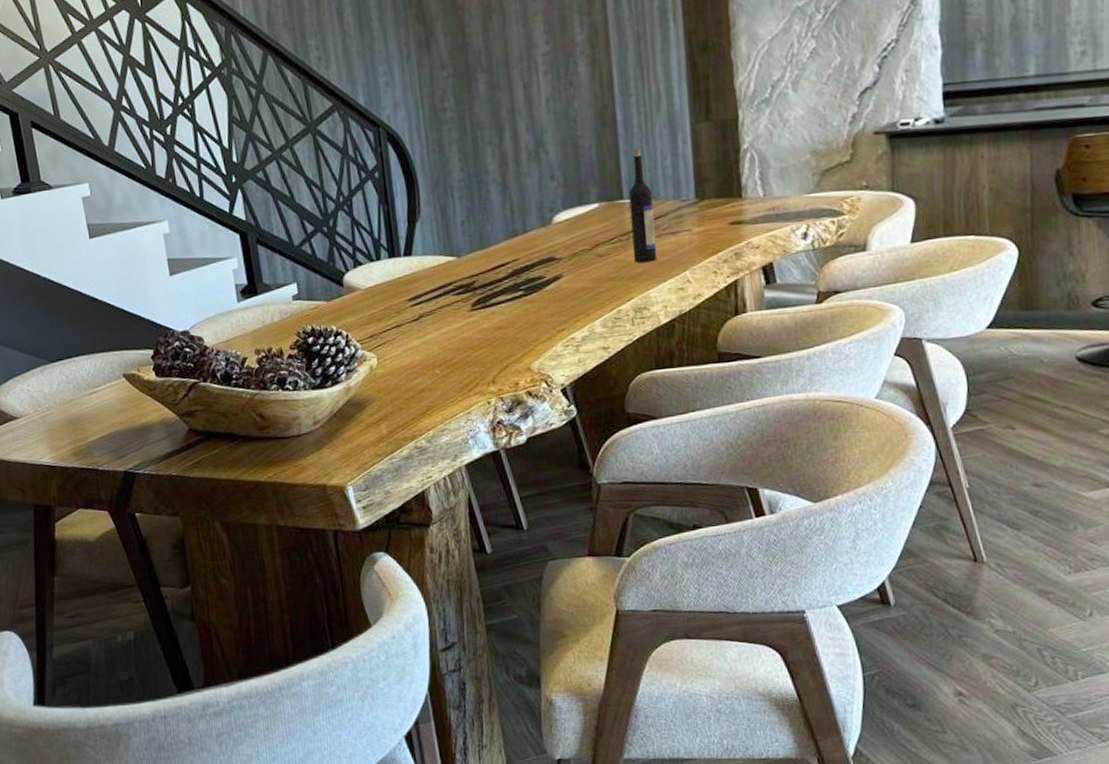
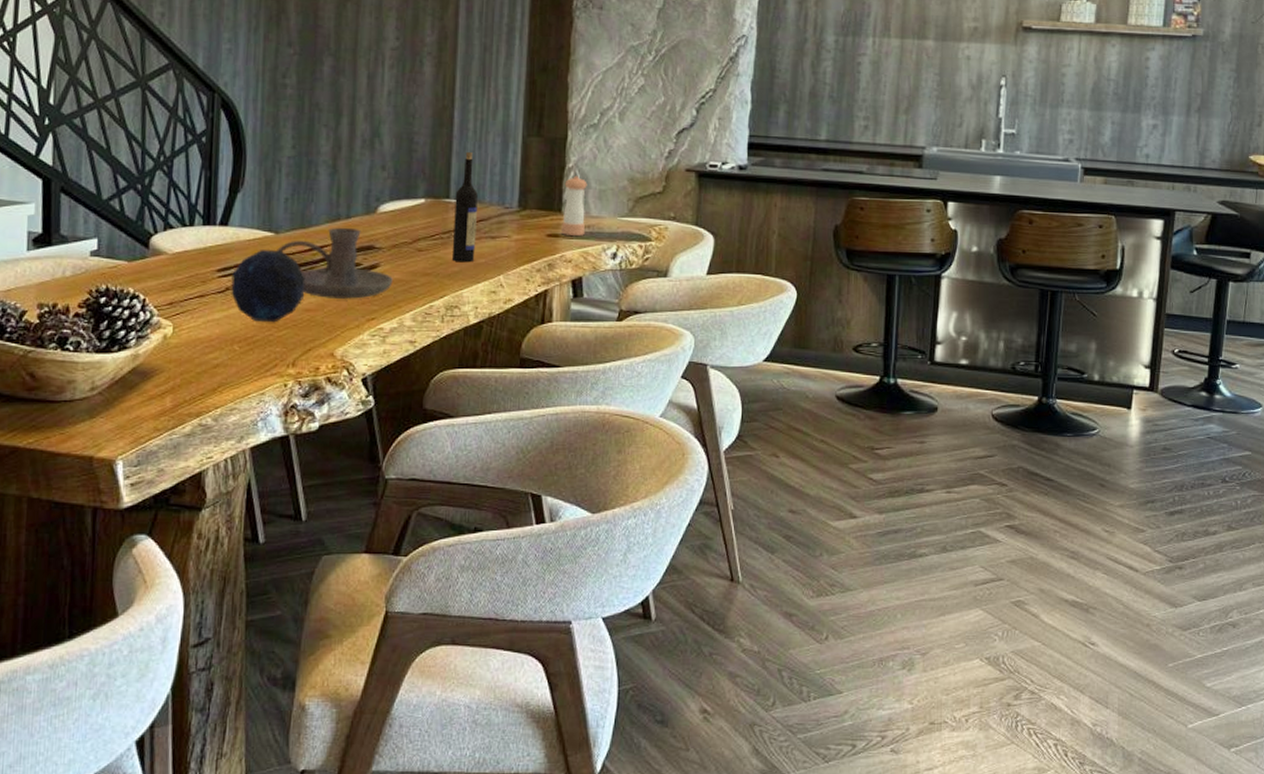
decorative orb: none [423,273,494,345] -> present [231,250,306,323]
candle holder: none [461,242,578,315] -> present [277,228,393,299]
pepper shaker: none [741,156,770,221] -> present [561,175,587,236]

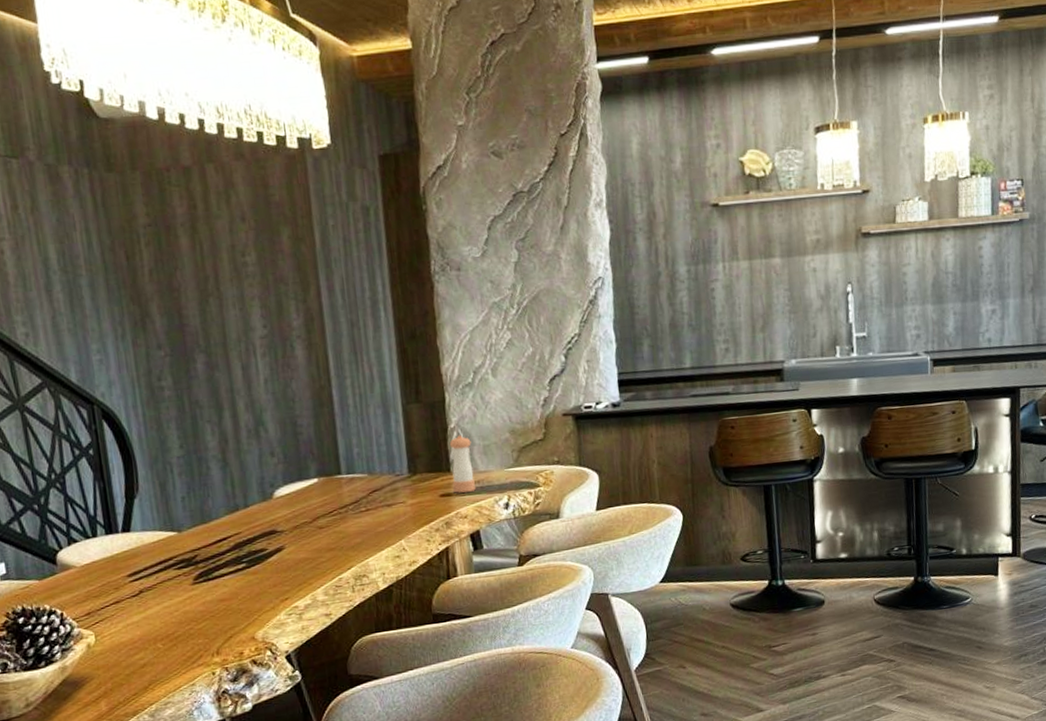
decorative orb: present [231,250,306,323] -> none [143,547,217,618]
candle holder: present [277,228,393,299] -> none [182,516,300,587]
wine bottle: present [451,152,478,263] -> none [346,427,374,534]

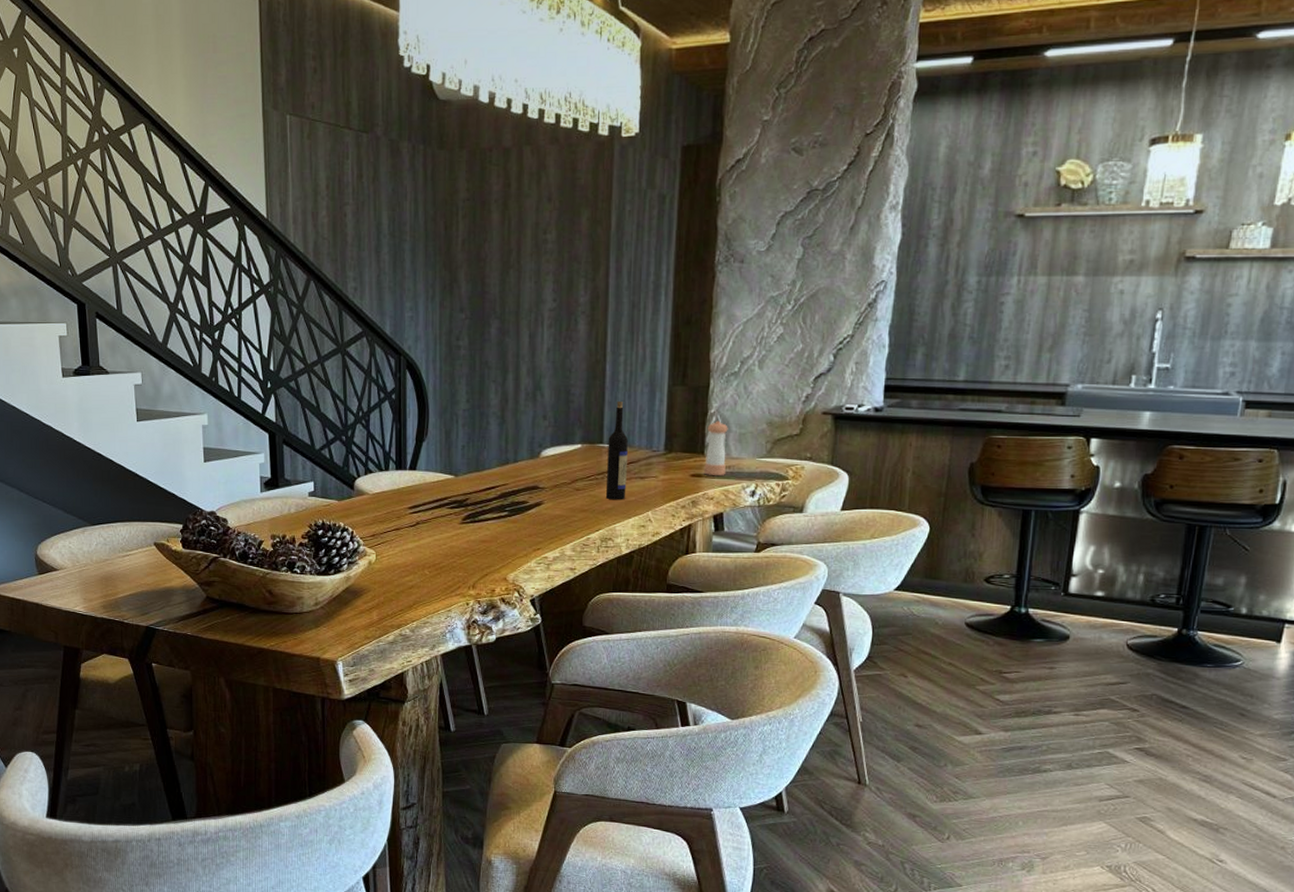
wine bottle: none [346,427,374,534] -> present [605,402,628,500]

